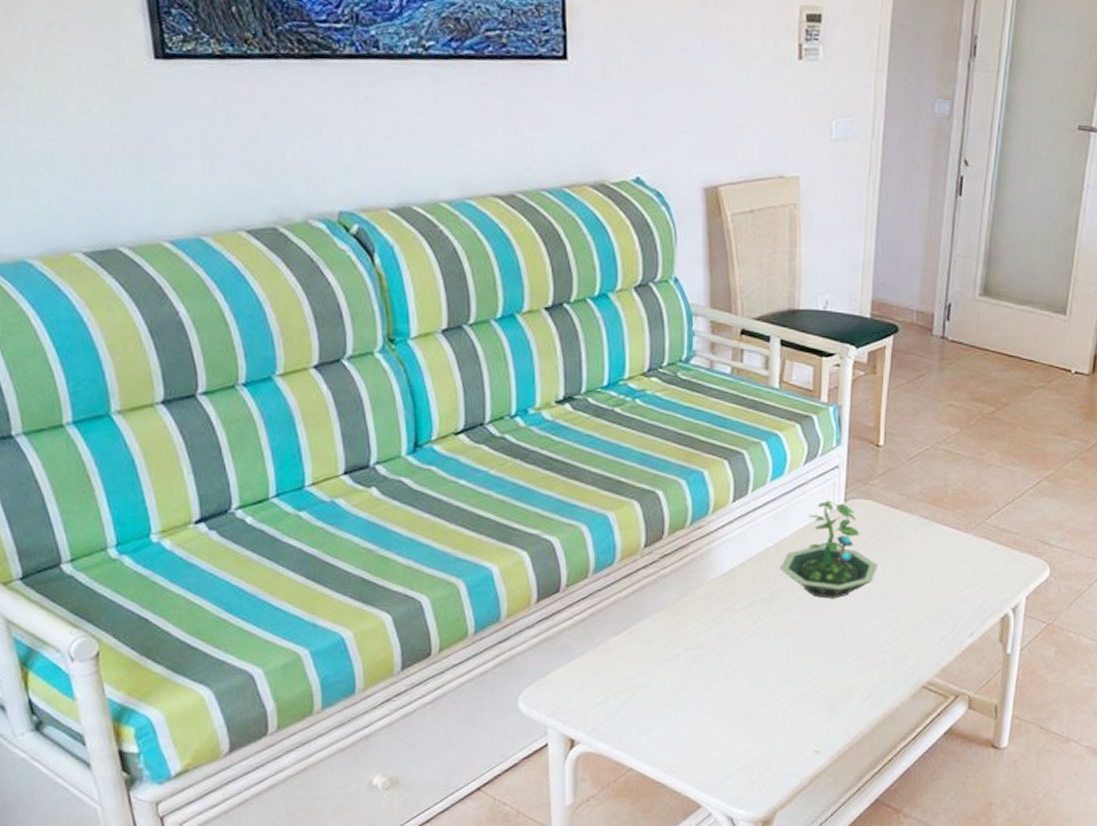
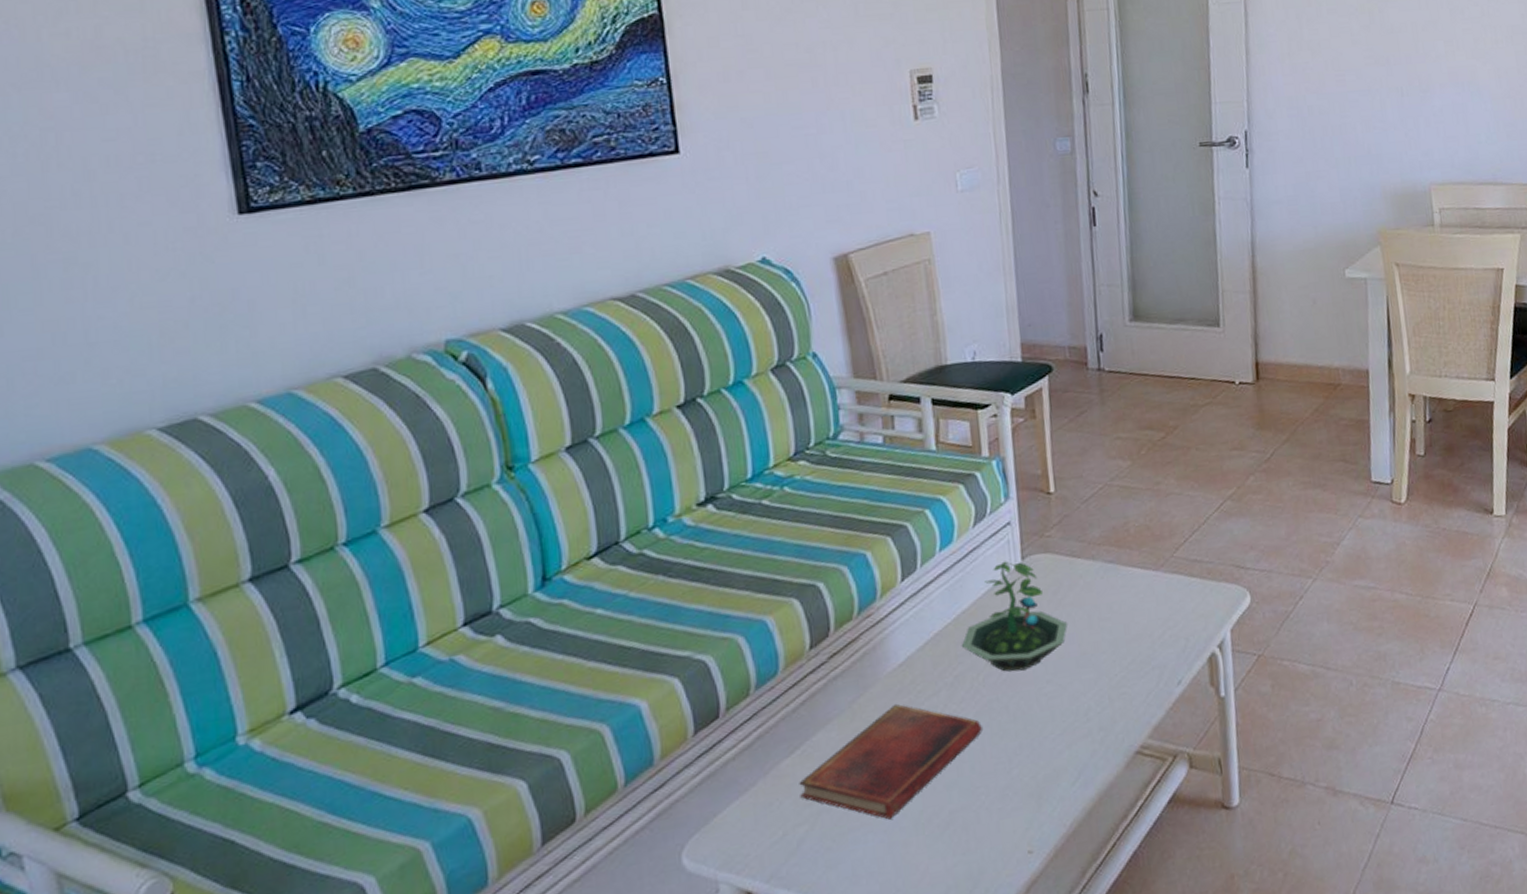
diary: none [623,607,789,703] -> present [799,703,982,820]

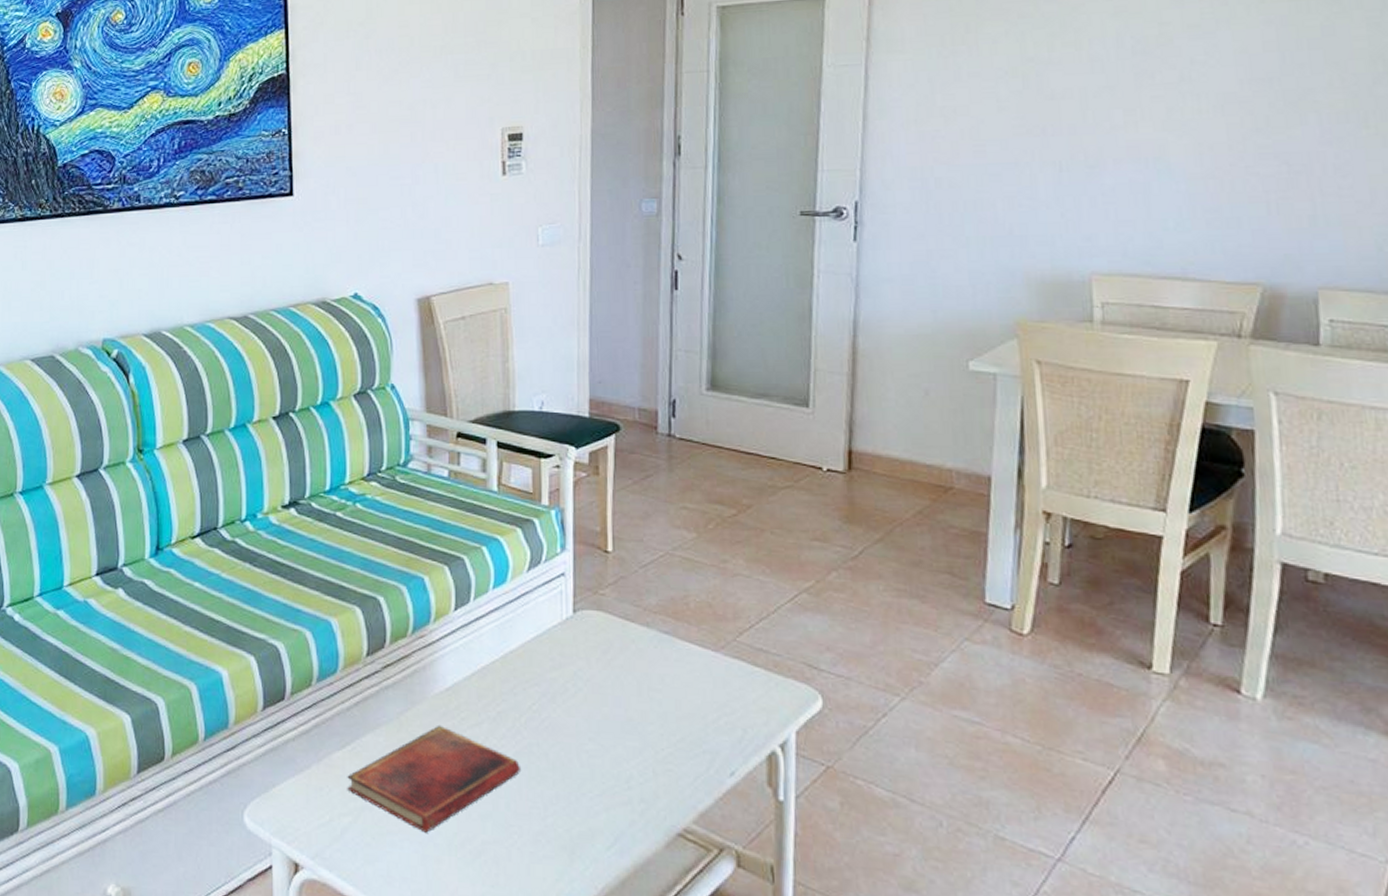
terrarium: present [961,561,1067,672] -> none [506,610,615,722]

